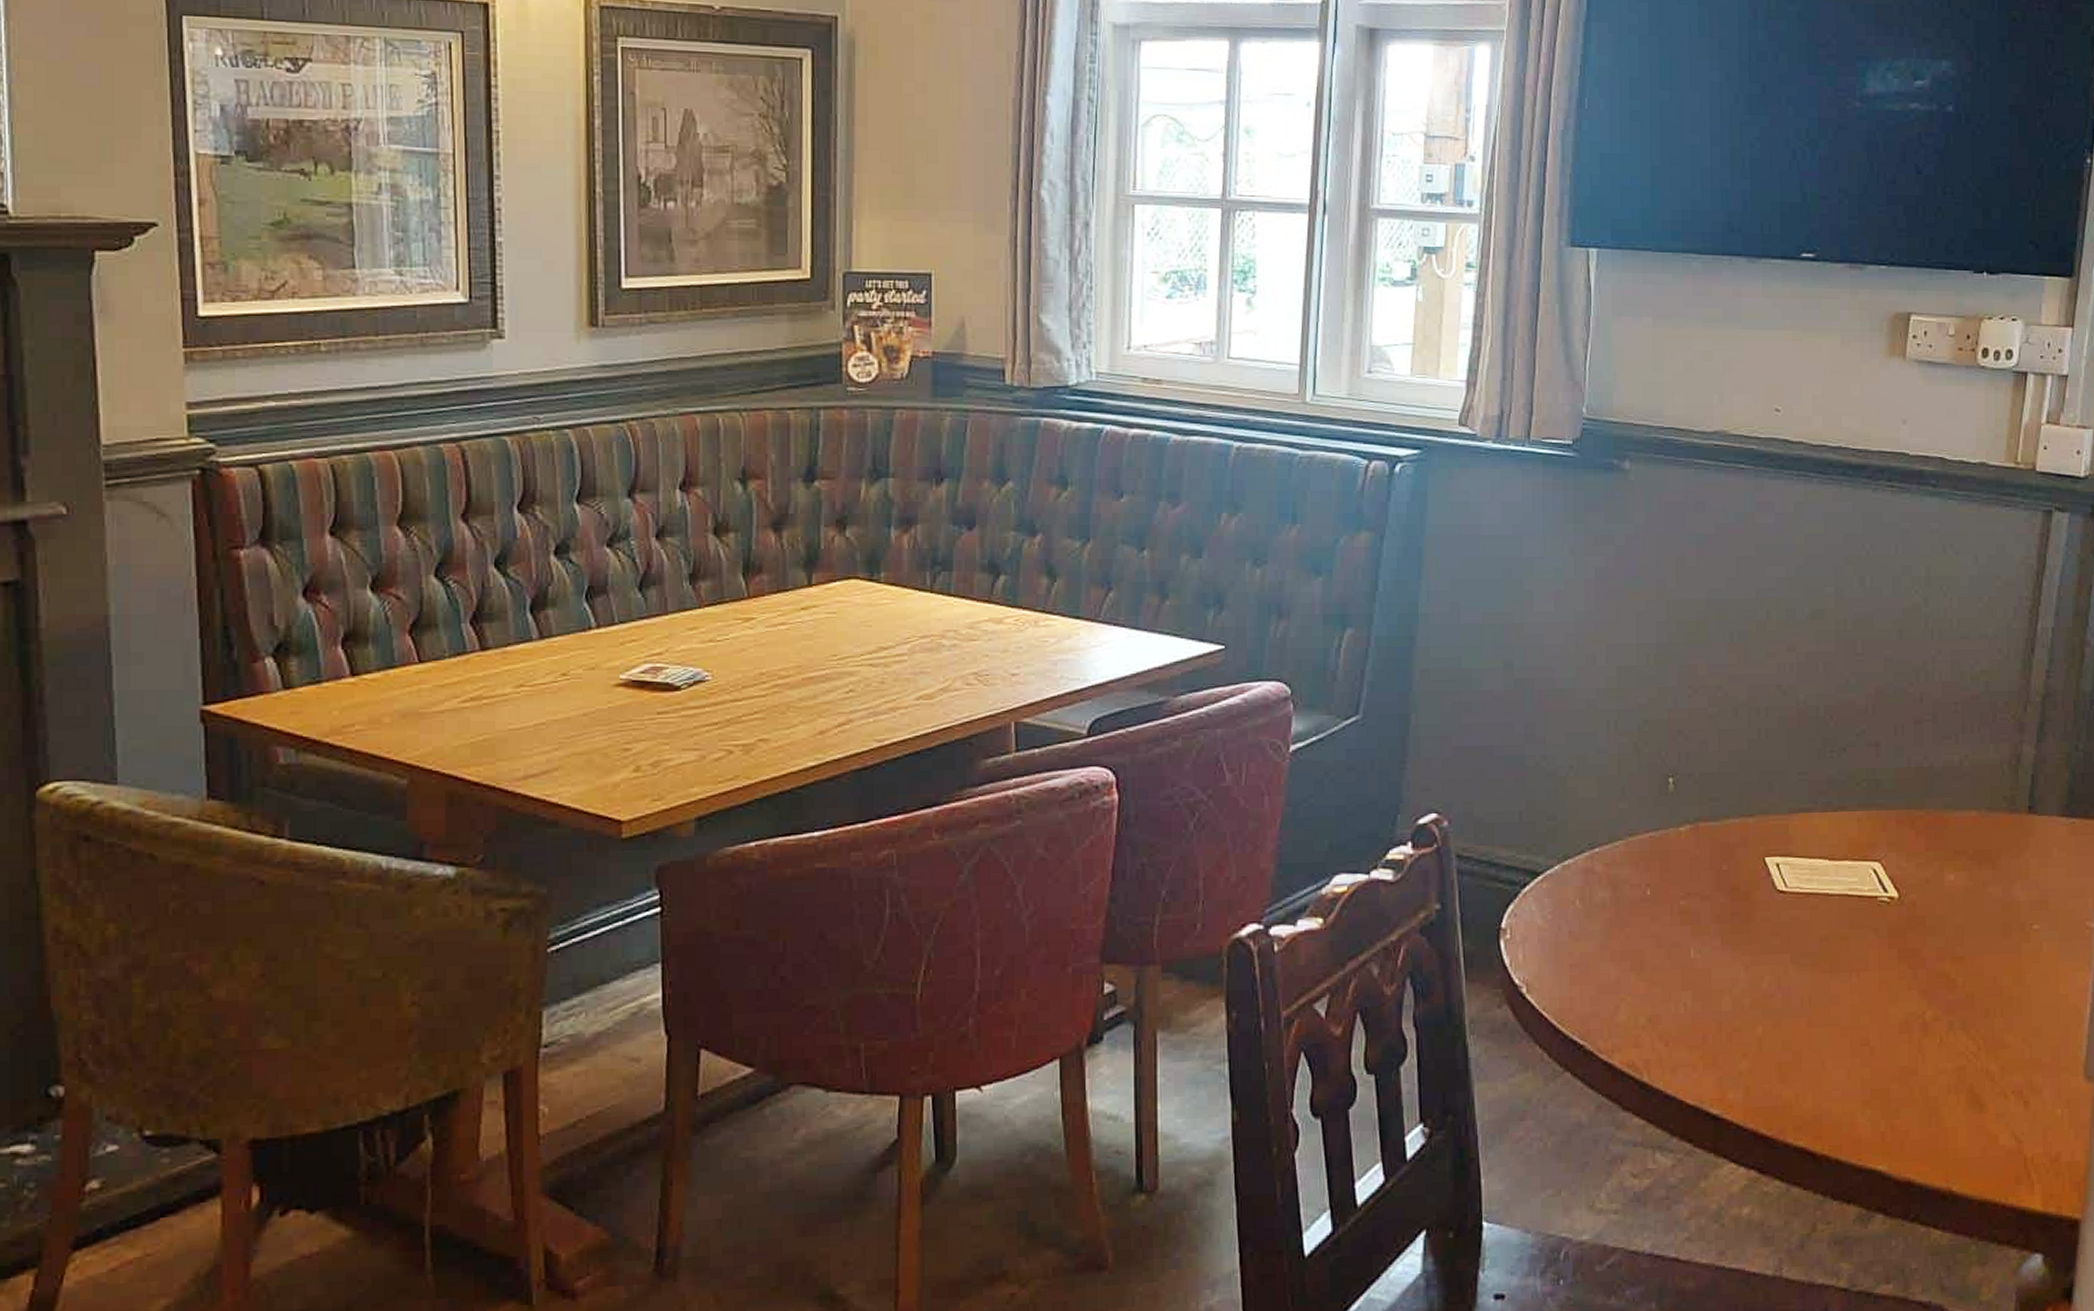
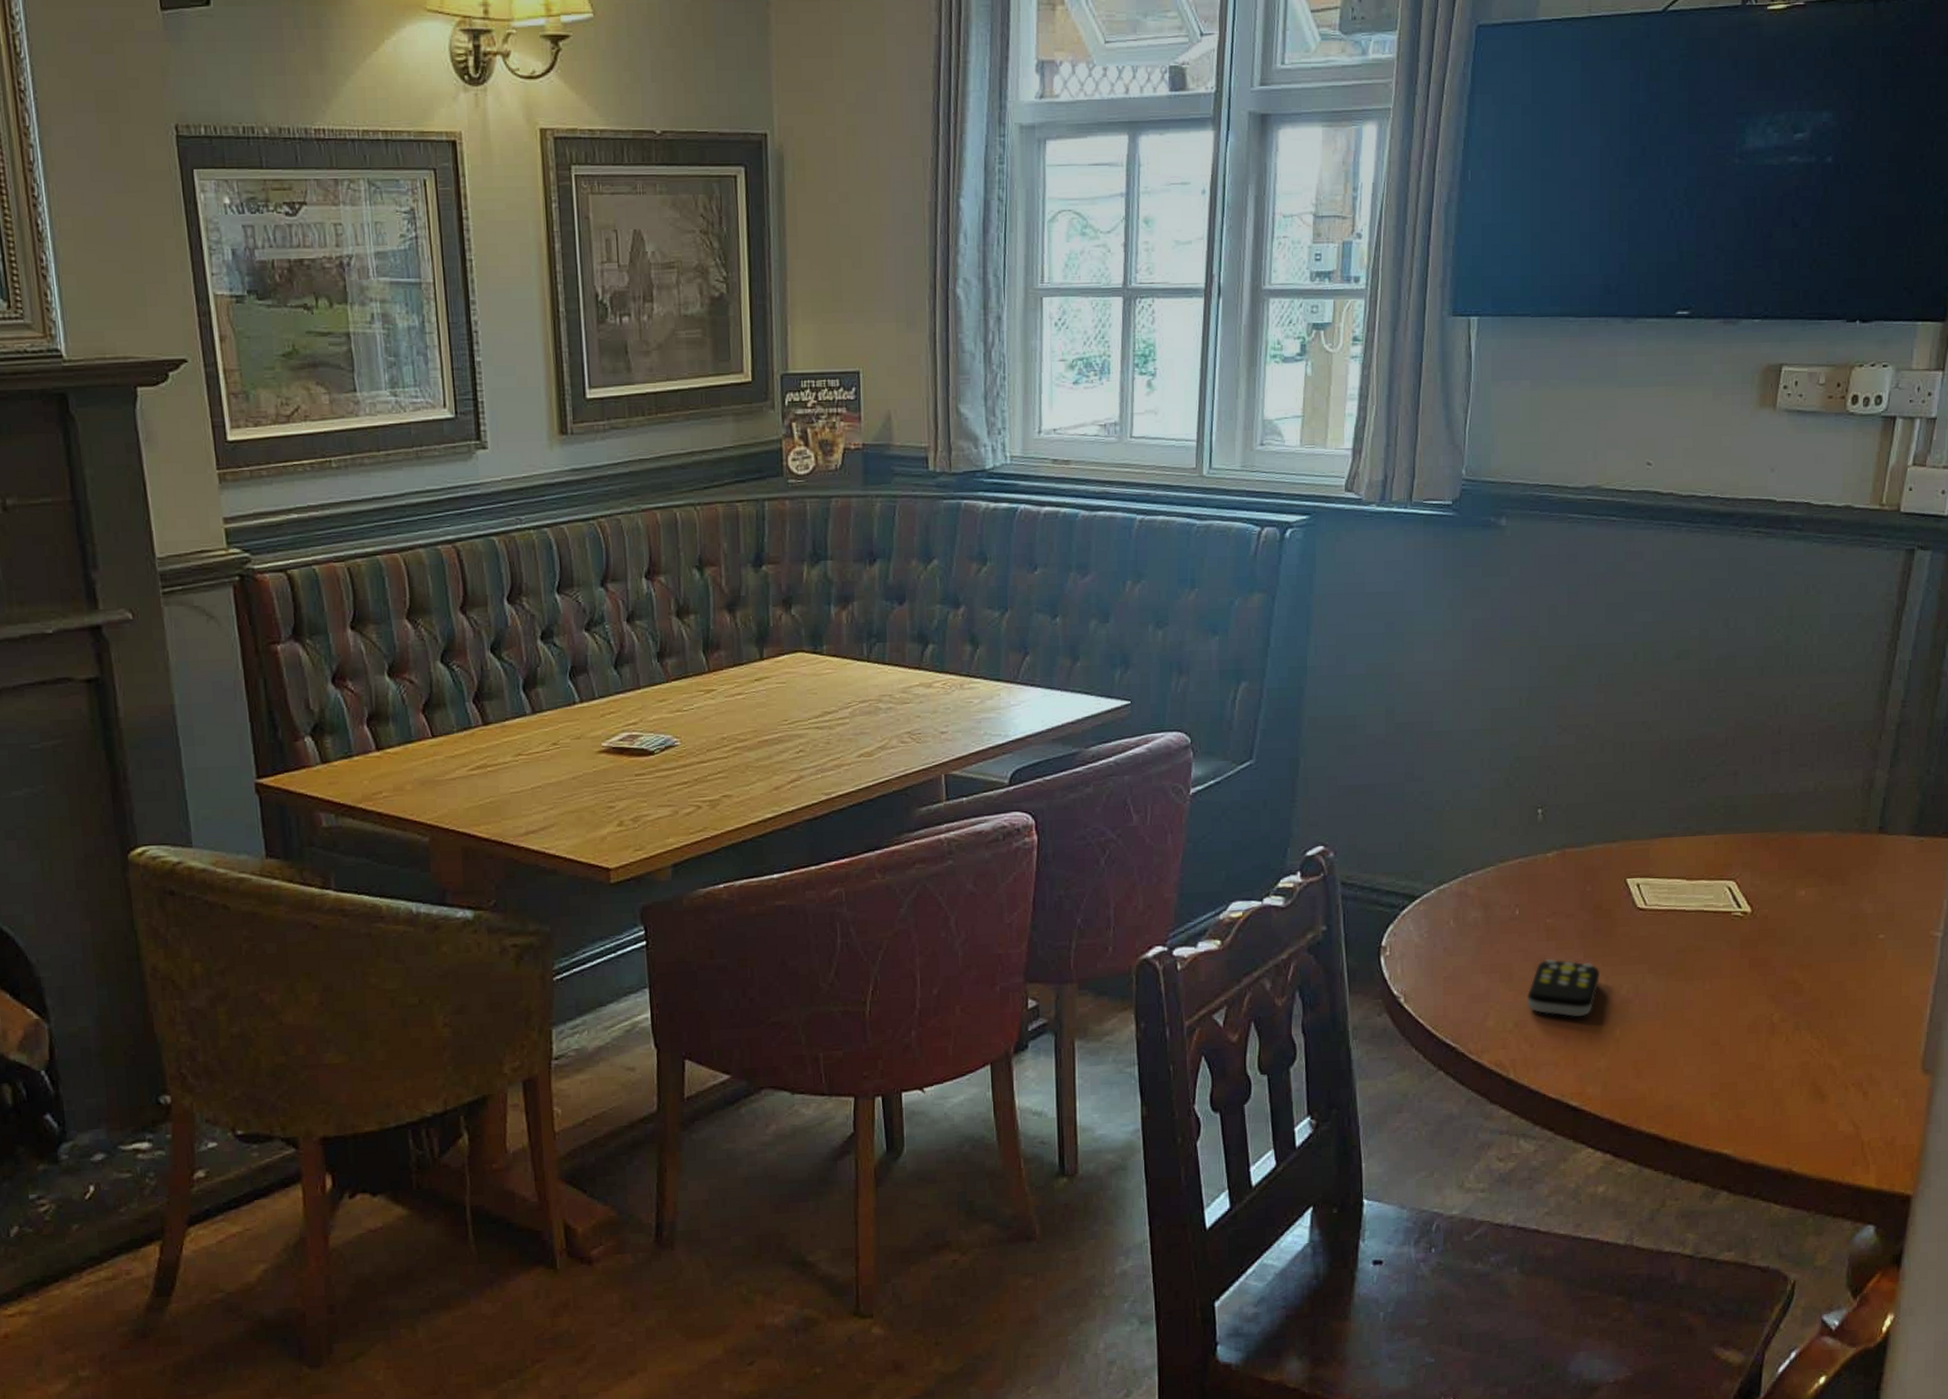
remote control: none [1660,946,1740,1013] -> present [1526,959,1601,1018]

